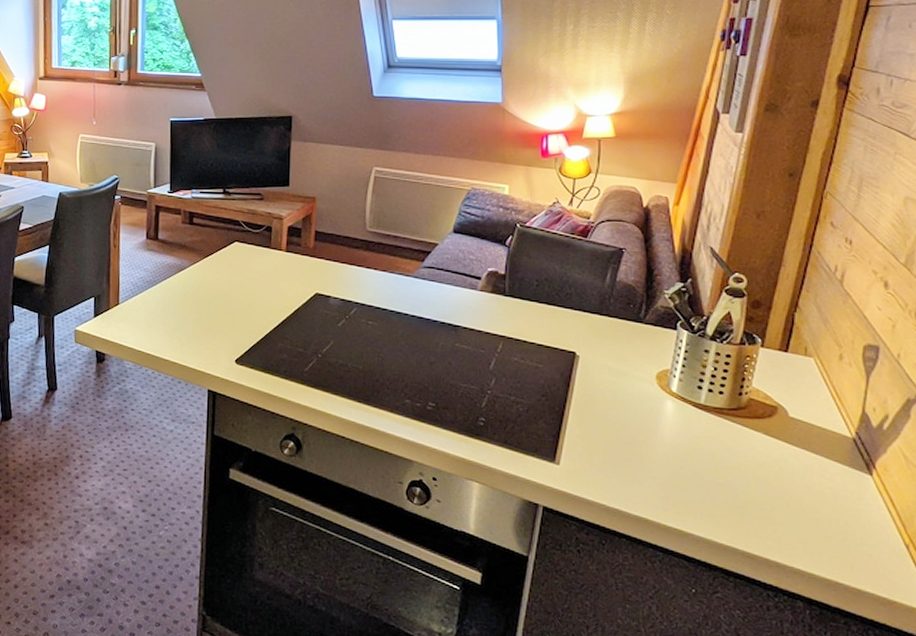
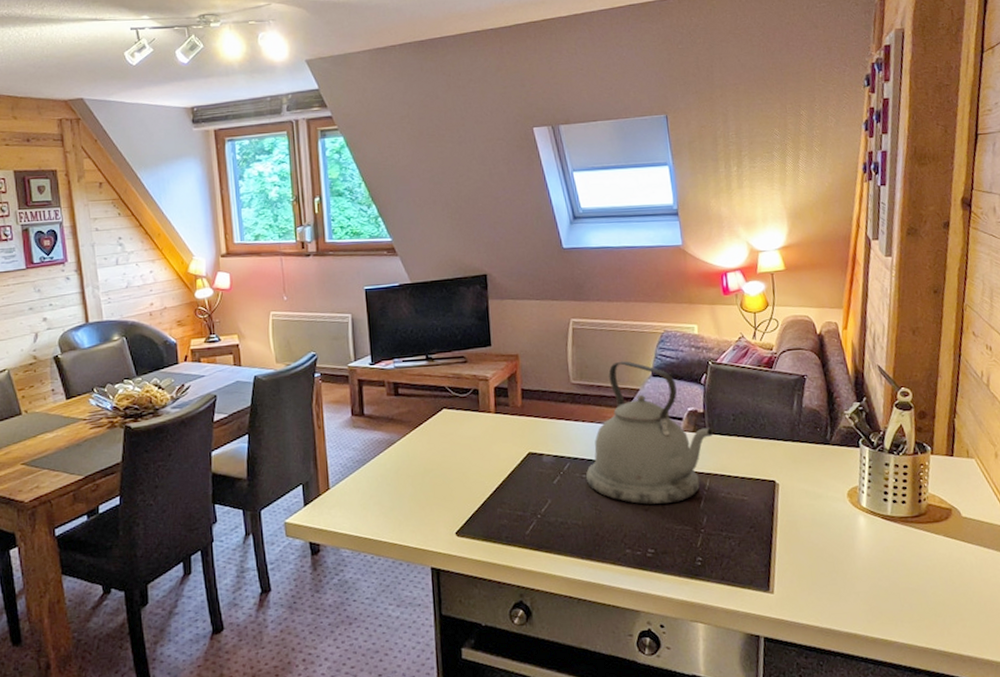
kettle: none [371,214,512,361] -> present [585,361,713,505]

